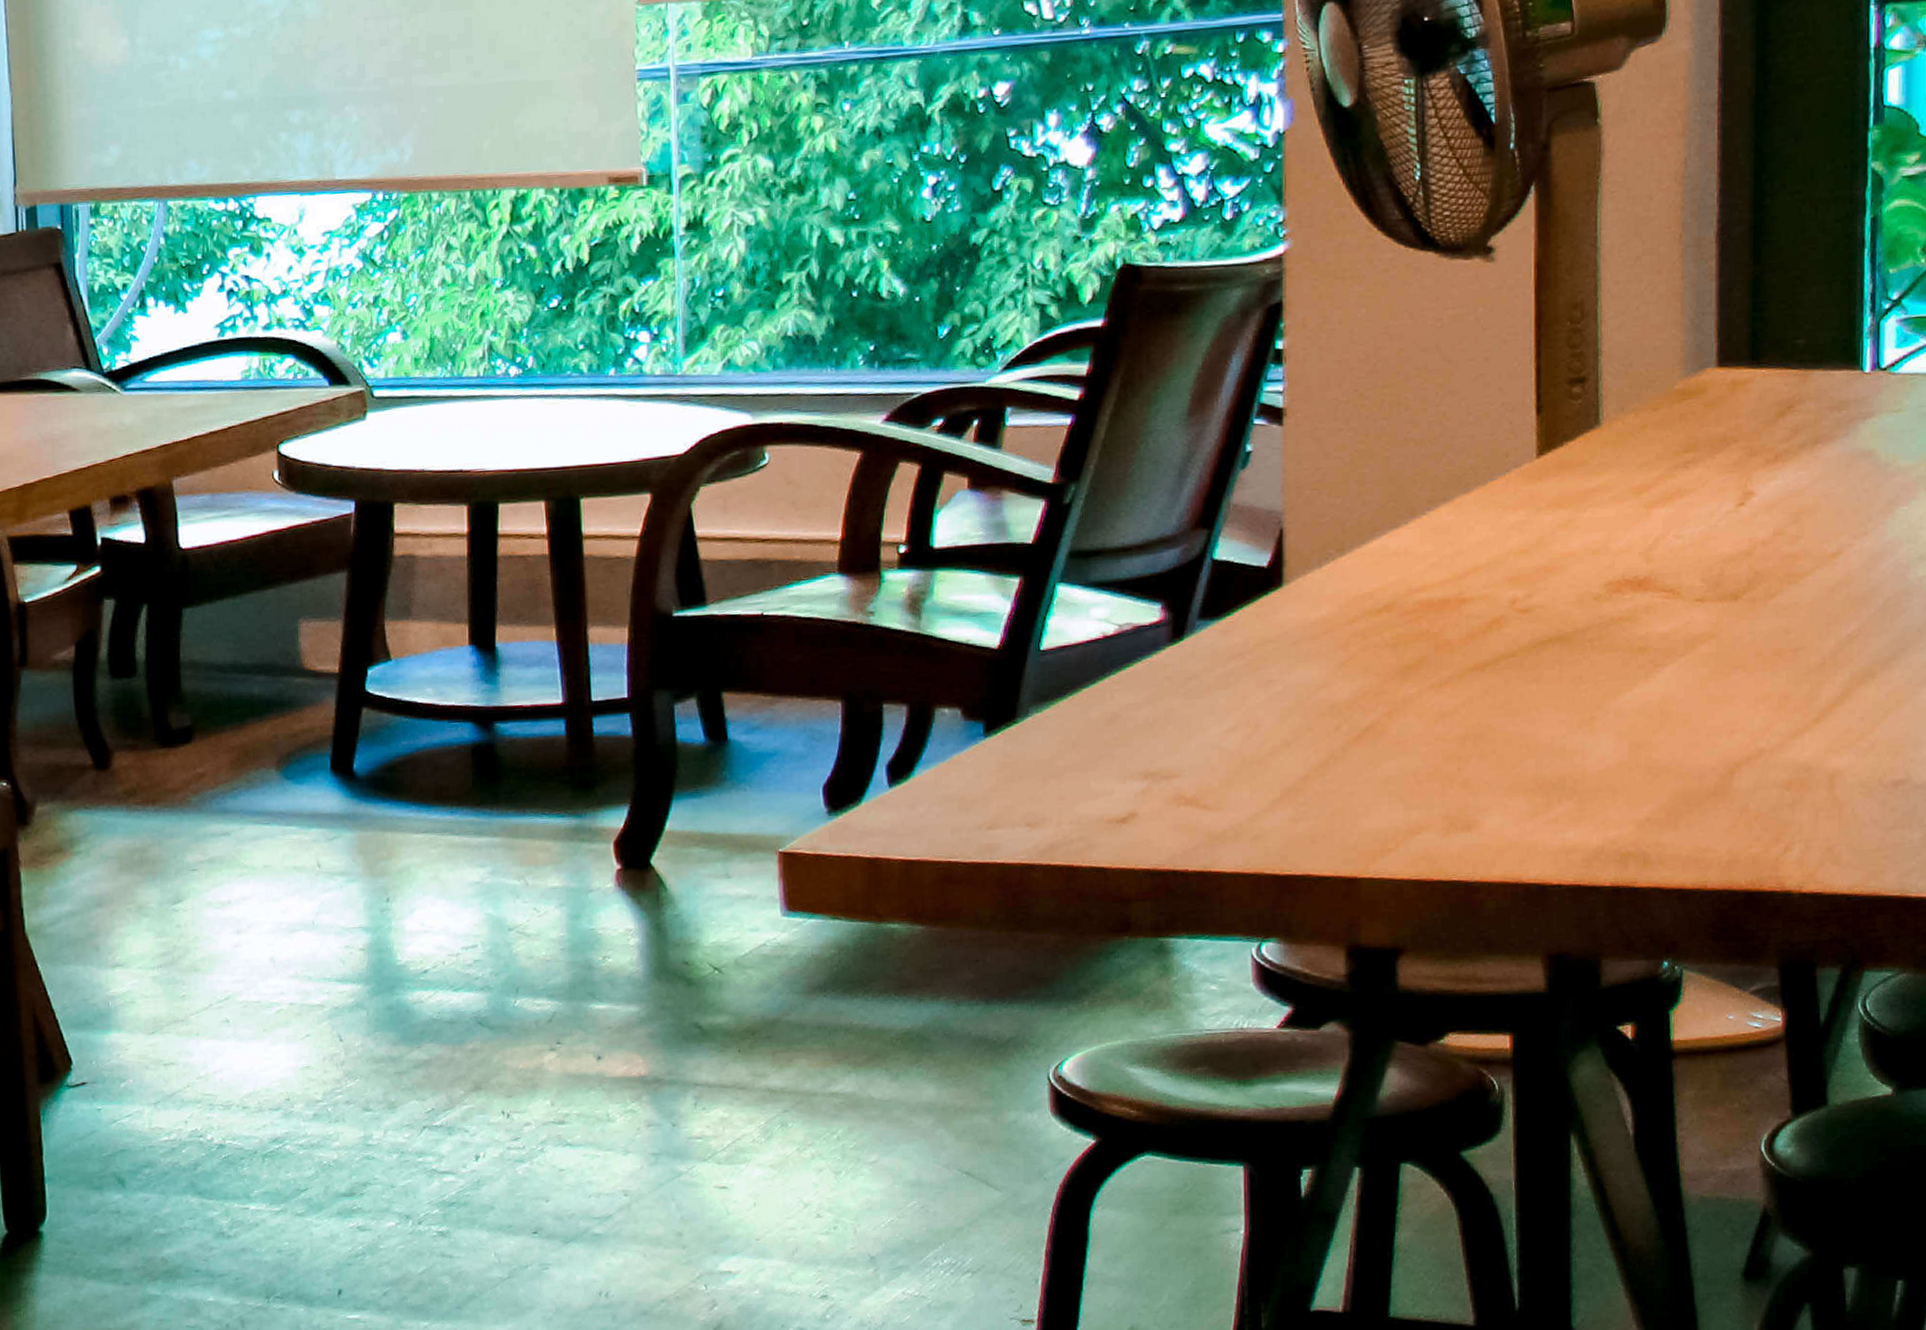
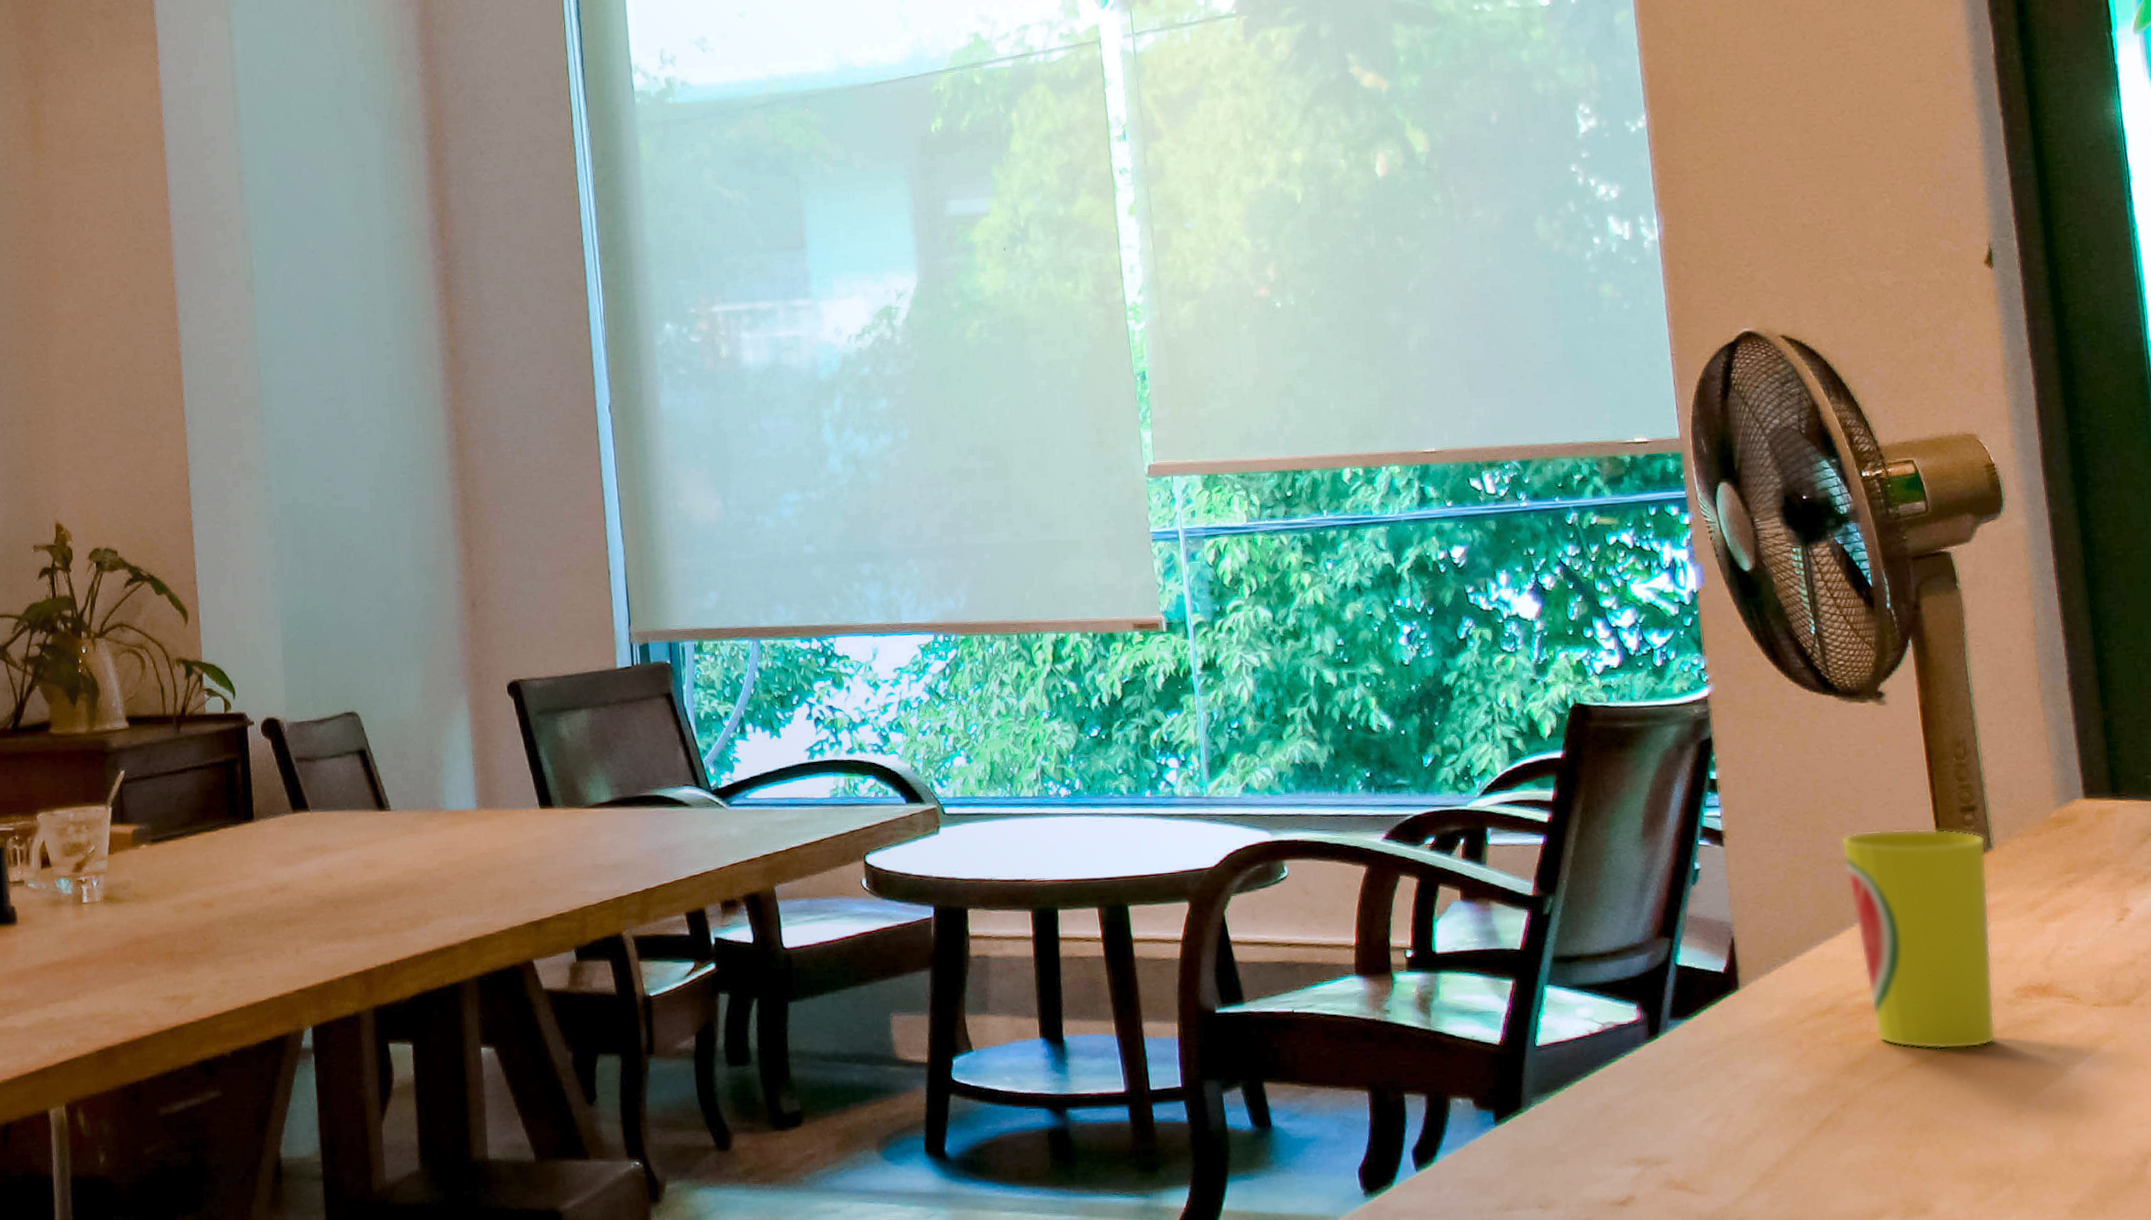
cup: none [1421,403,1594,651] -> present [1840,828,1996,1050]

